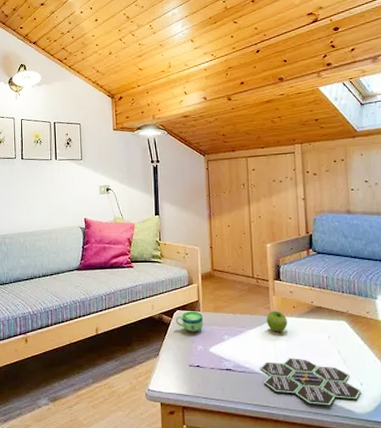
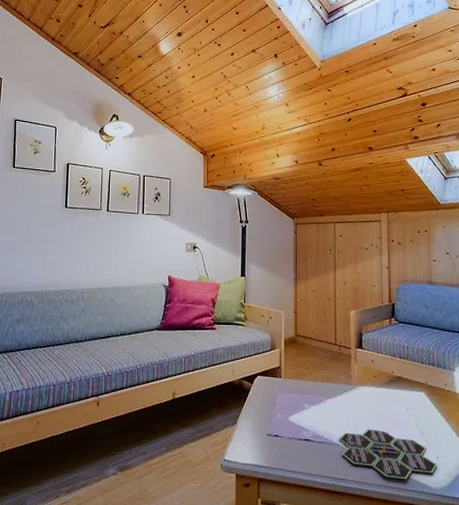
cup: present [175,311,203,333] -> none [255,377,284,400]
fruit: present [266,311,287,332] -> none [347,379,368,402]

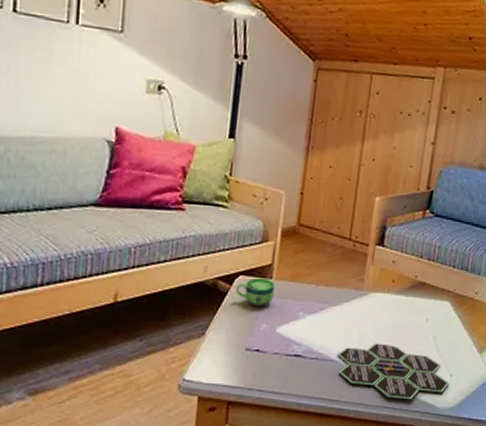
cup: none [255,377,284,400] -> present [235,277,275,307]

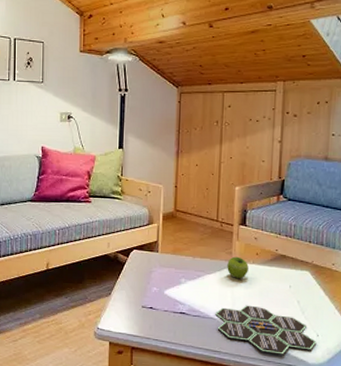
cup: present [235,277,275,307] -> none [131,251,160,274]
fruit: none [356,284,382,311] -> present [227,256,249,278]

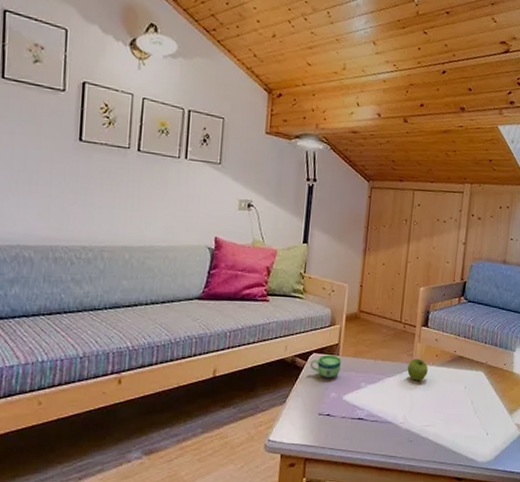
cup: none [131,251,160,274] -> present [309,355,341,379]
board game: present [215,305,317,356] -> none [393,407,486,456]

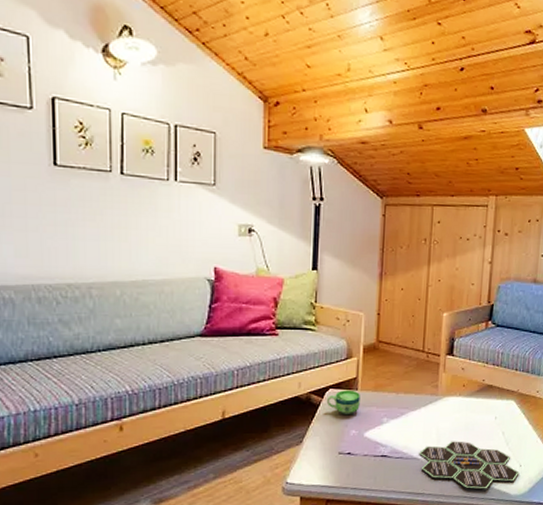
board game: none [393,407,486,456] -> present [419,441,520,491]
fruit: present [407,358,428,381] -> none [432,389,455,413]

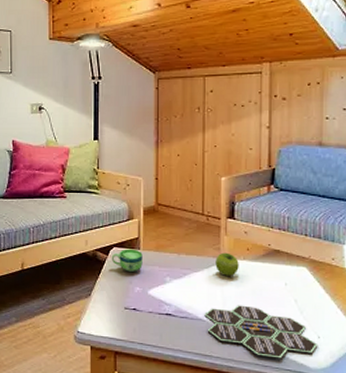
fruit: none [432,389,455,413] -> present [215,252,239,276]

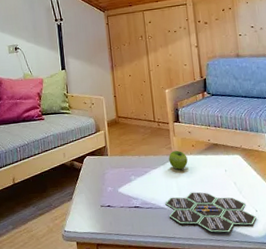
cup: present [111,249,143,273] -> none [85,156,112,176]

